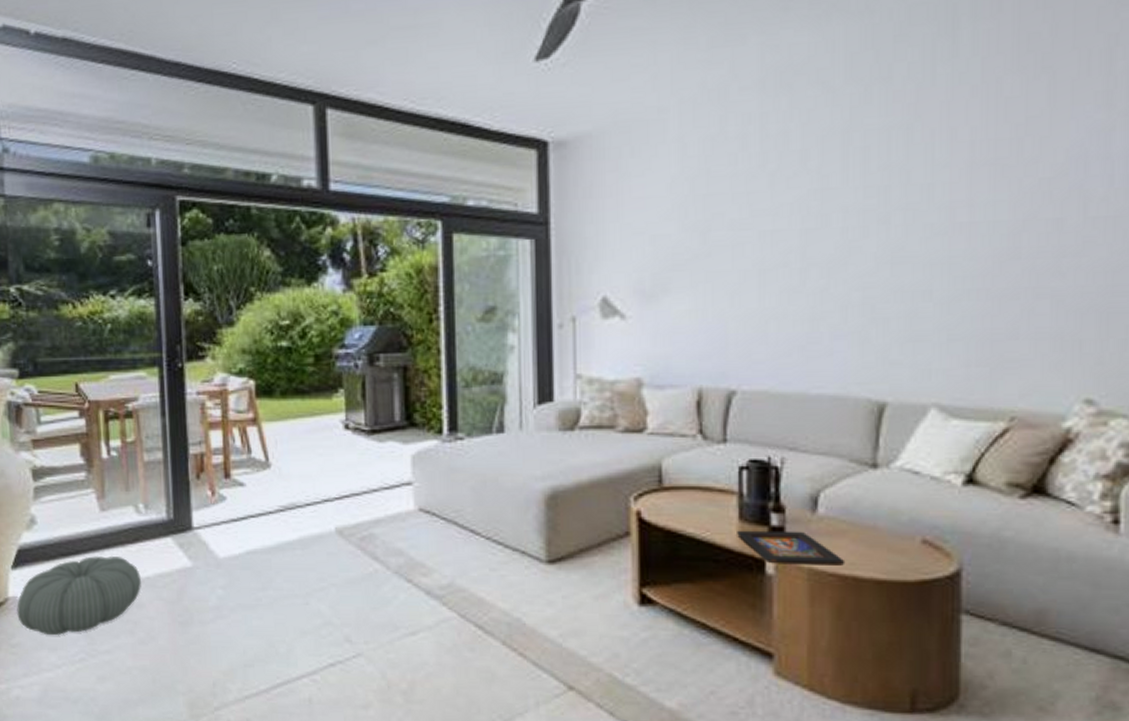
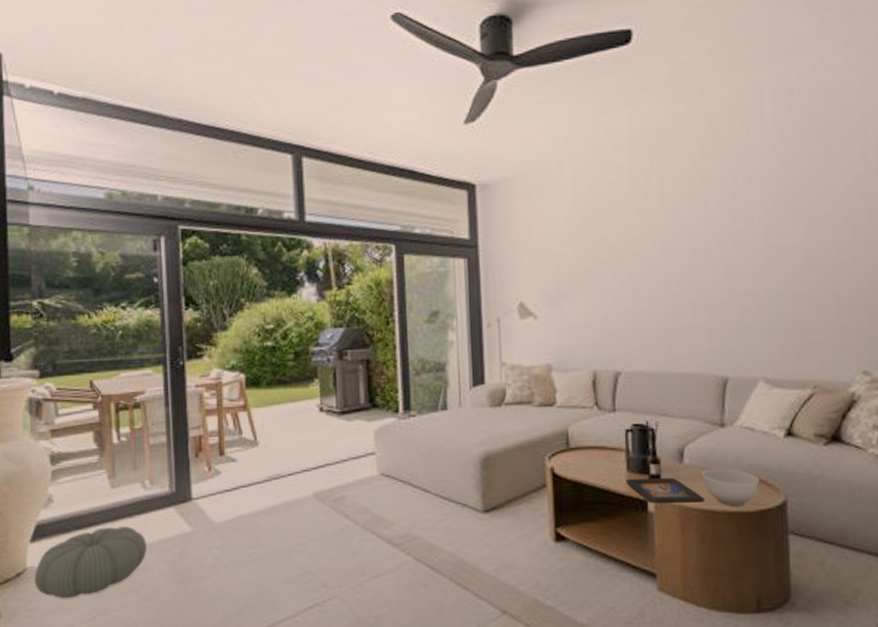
bowl: none [842,522,924,573] -> present [702,468,760,506]

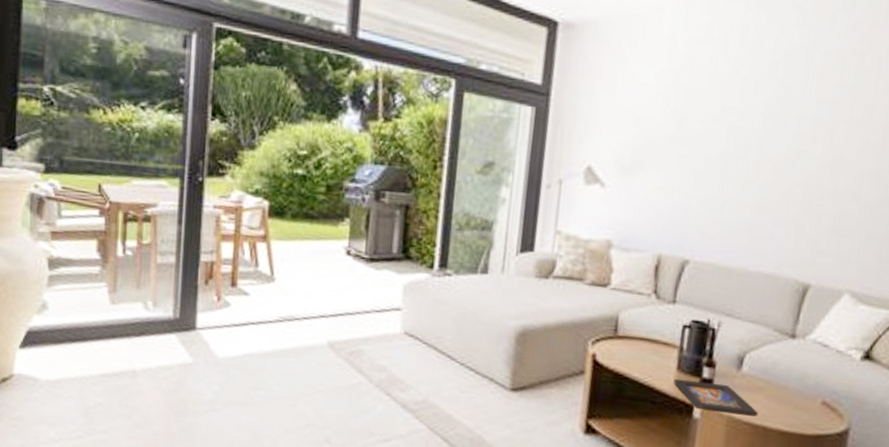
pouf: present [34,526,148,599] -> none [21,344,144,414]
bowl: present [702,468,760,506] -> none [759,381,824,427]

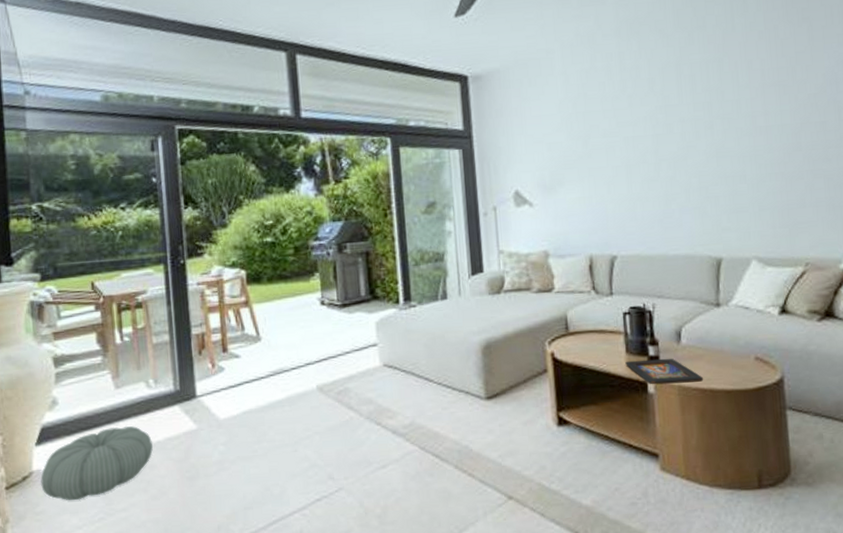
pouf: none [21,344,144,414] -> present [40,426,153,501]

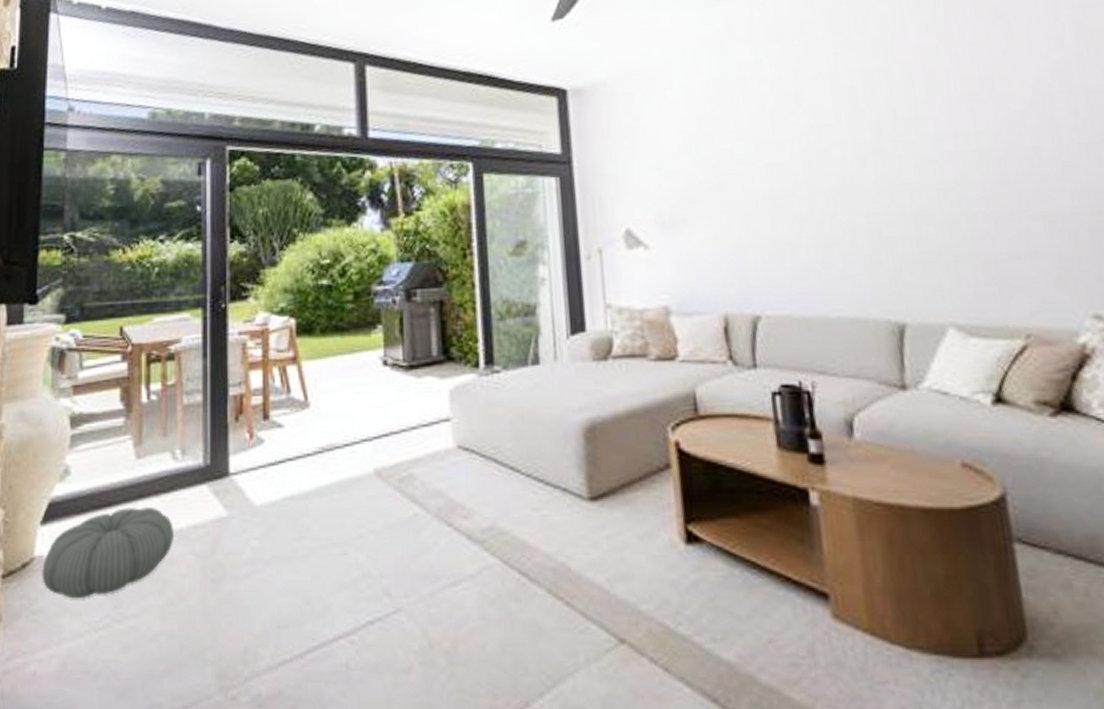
tablet: present [625,358,704,385] -> none [777,457,889,494]

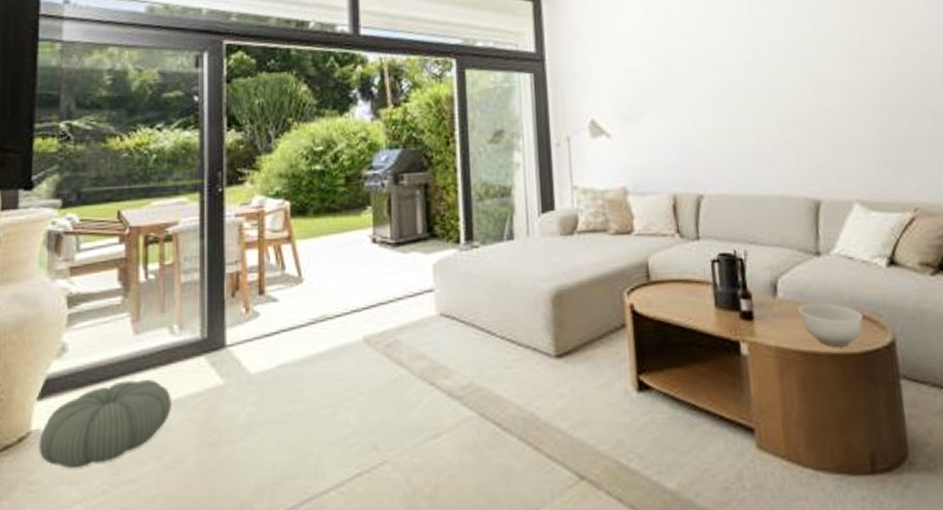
bowl: none [881,446,964,500] -> present [798,303,863,347]

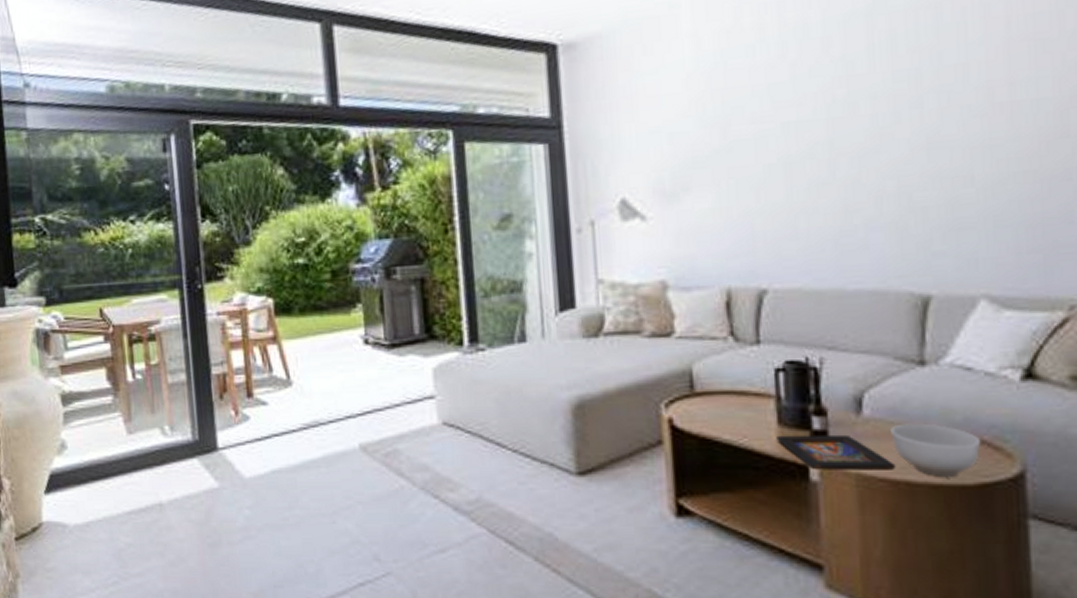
pouf: present [39,379,173,469] -> none [50,478,170,560]
tablet: none [714,314,804,345] -> present [776,434,896,470]

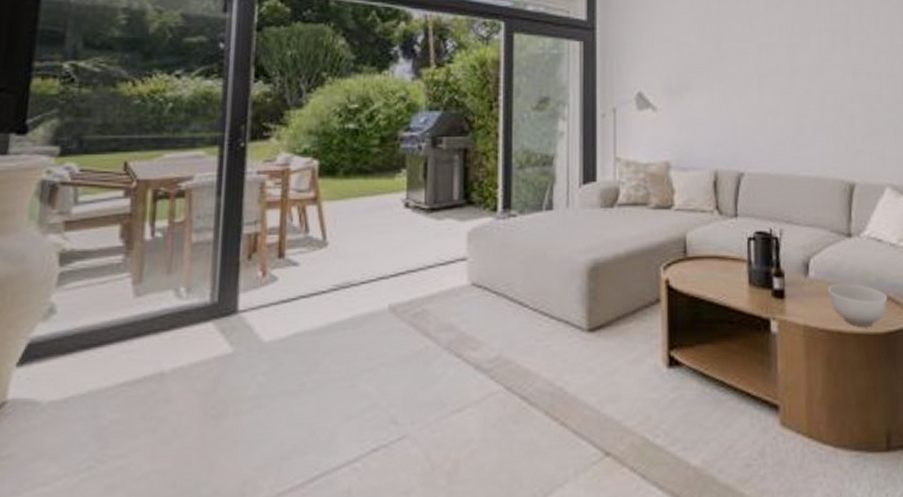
tablet: present [776,434,896,470] -> none [747,293,832,323]

